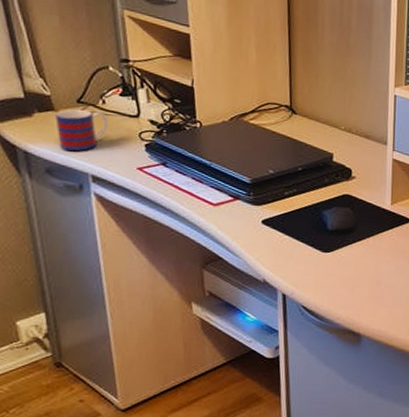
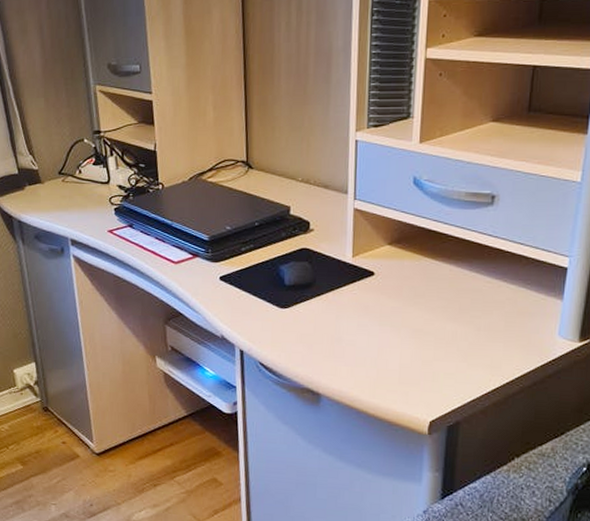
mug: present [54,109,109,152] -> none [41,180,84,219]

